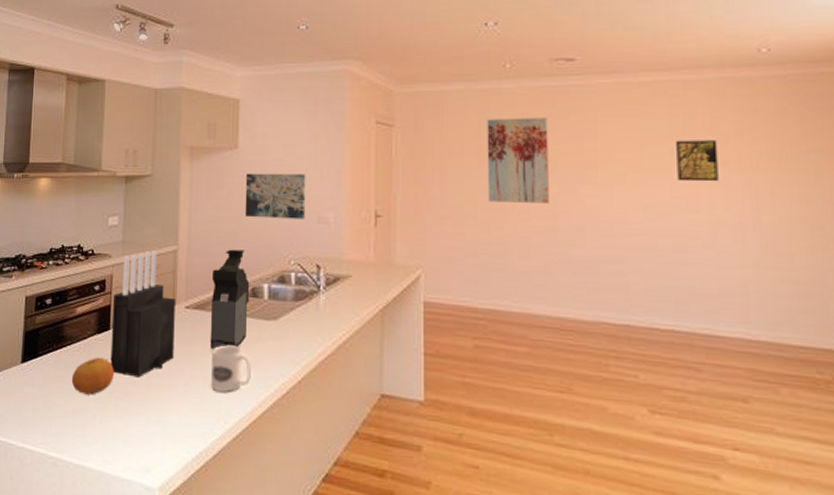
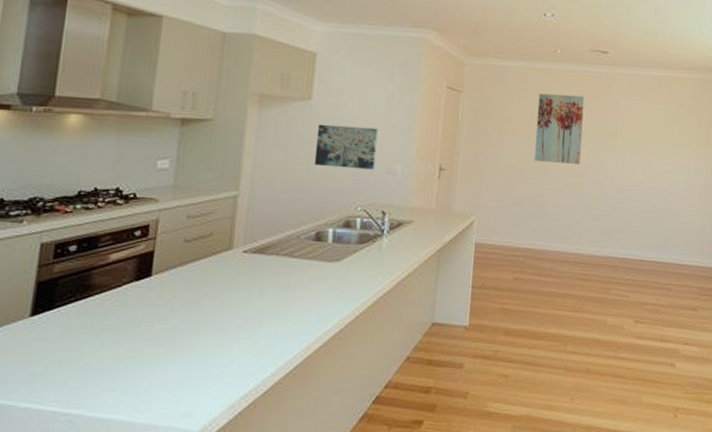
fruit: present [71,358,114,395] -> none [98,306,154,345]
knife block: present [110,250,175,378] -> none [149,195,232,323]
coffee maker: present [210,249,250,350] -> none [267,196,315,292]
mug: present [211,345,252,393] -> none [266,287,311,332]
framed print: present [676,140,718,182] -> none [668,121,695,154]

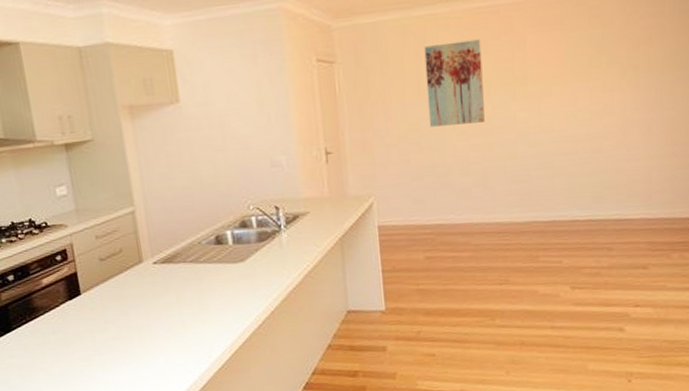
wall art: present [314,124,379,170] -> none [192,120,259,170]

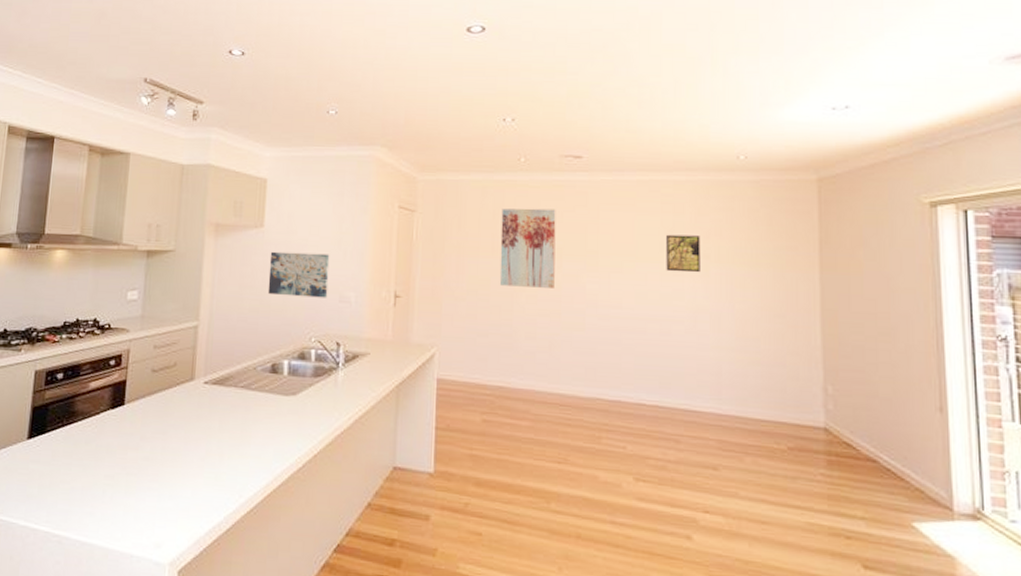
wall art: none [192,120,259,170] -> present [267,251,330,298]
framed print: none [595,46,630,88] -> present [666,234,701,273]

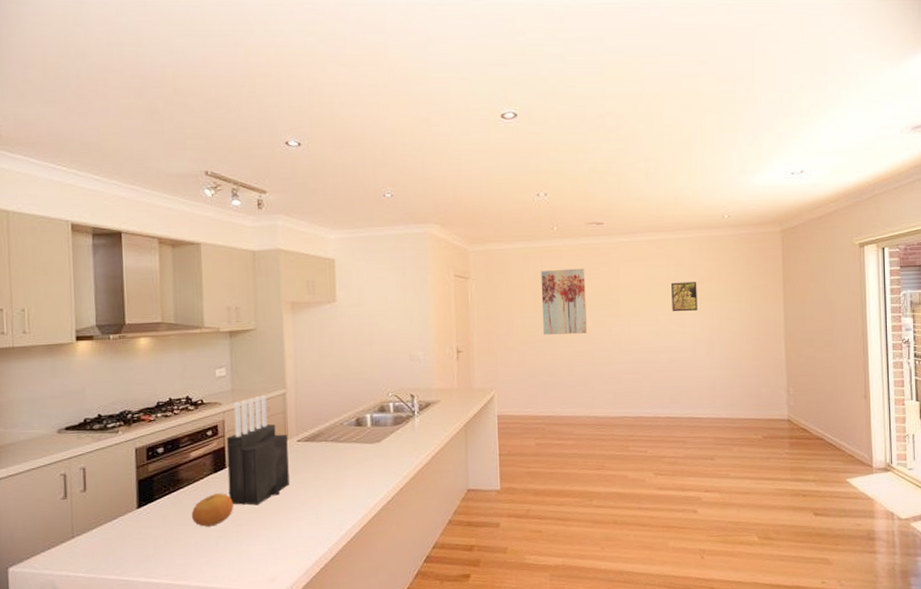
fruit: none [81,433,127,471] -> present [191,494,233,527]
knife block: none [123,325,194,453] -> present [226,395,289,505]
wall art: present [267,251,330,298] -> none [344,321,399,360]

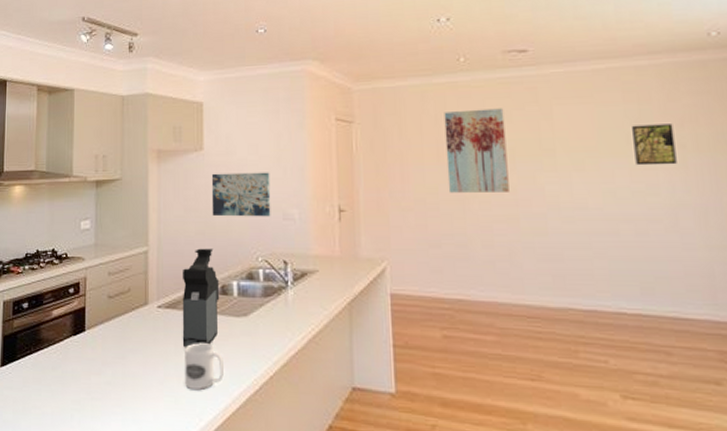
fruit: present [191,494,233,527] -> none [49,359,90,396]
knife block: present [226,395,289,505] -> none [86,252,148,378]
coffee maker: none [320,388,355,474] -> present [182,248,220,348]
mug: none [324,467,361,507] -> present [185,343,225,391]
wall art: none [344,321,399,360] -> present [211,172,271,217]

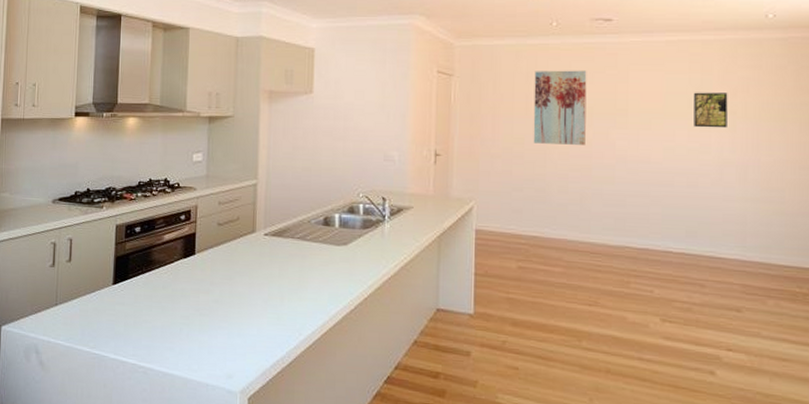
coffee maker: present [182,248,220,348] -> none [286,183,323,272]
mug: present [185,343,225,391] -> none [287,267,324,309]
wall art: present [211,172,271,217] -> none [318,115,374,157]

